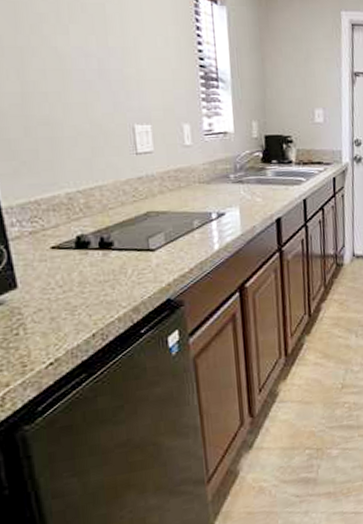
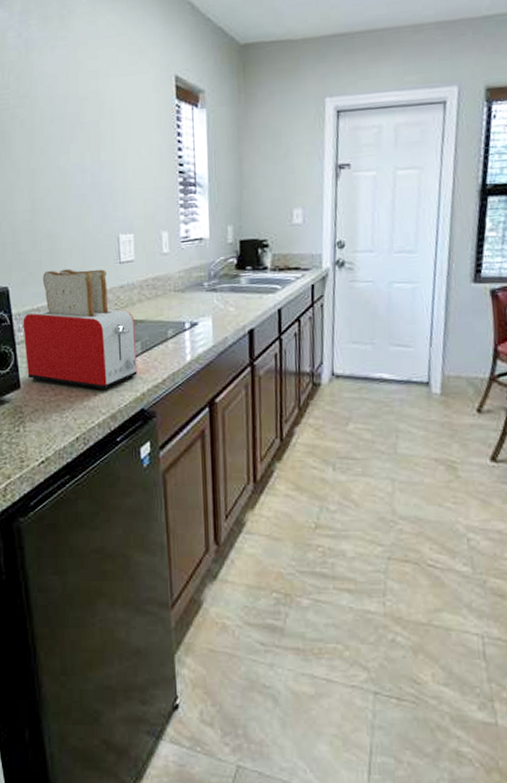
toaster: none [16,159,162,284] -> present [23,269,137,391]

